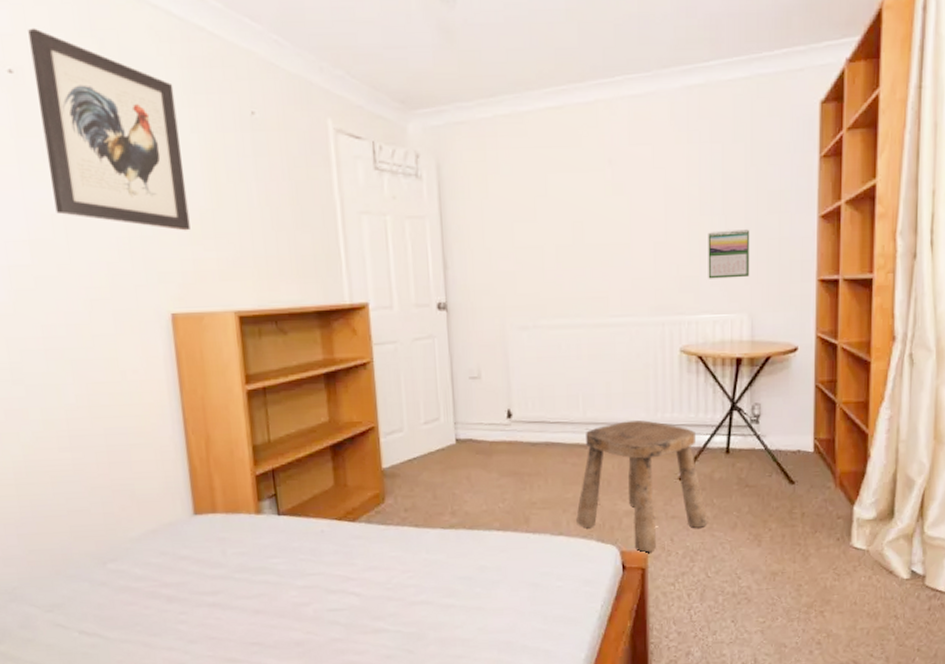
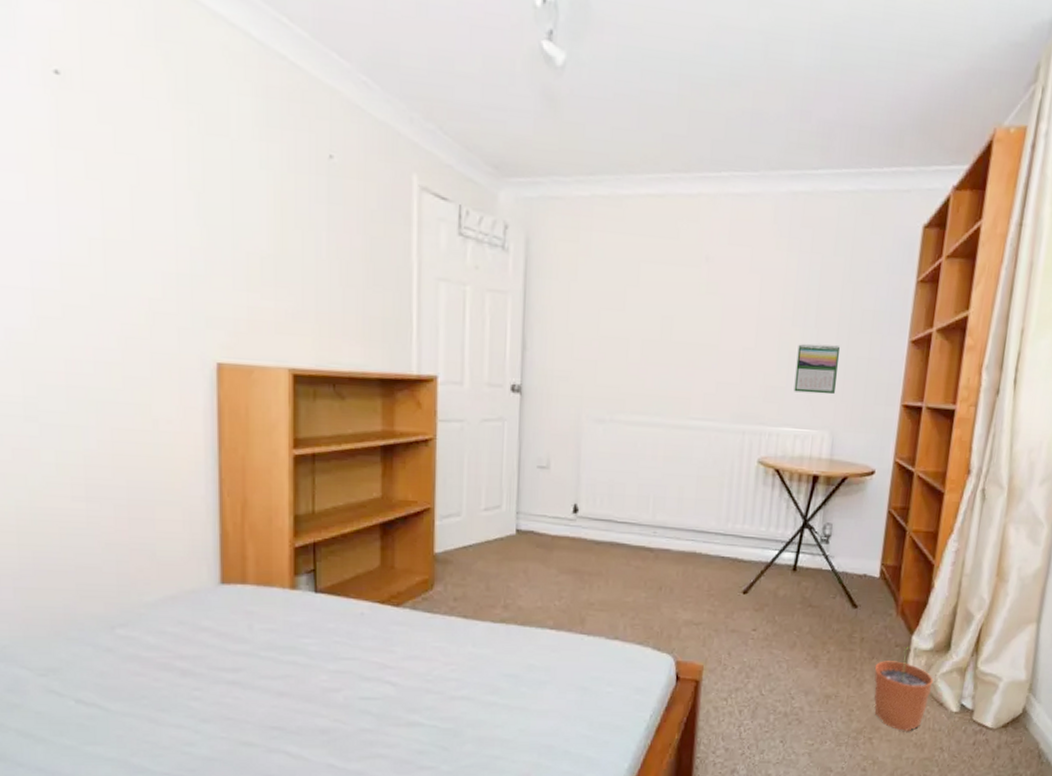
wall art: present [28,28,190,231] -> none [82,27,248,275]
stool: present [576,420,708,553] -> none [634,528,768,665]
plant pot: none [818,518,880,603] -> present [874,647,933,732]

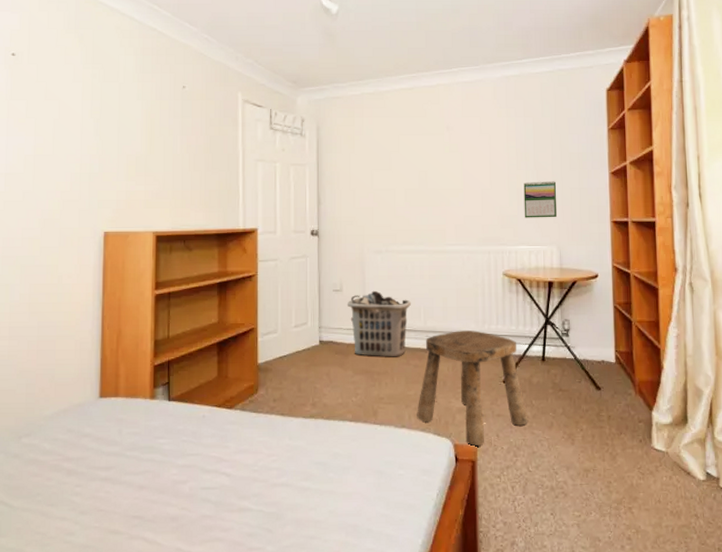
clothes hamper: none [554,470,639,556] -> present [347,290,412,357]
stool: none [634,528,768,665] -> present [417,330,528,447]
plant pot: present [874,647,933,732] -> none [624,422,677,501]

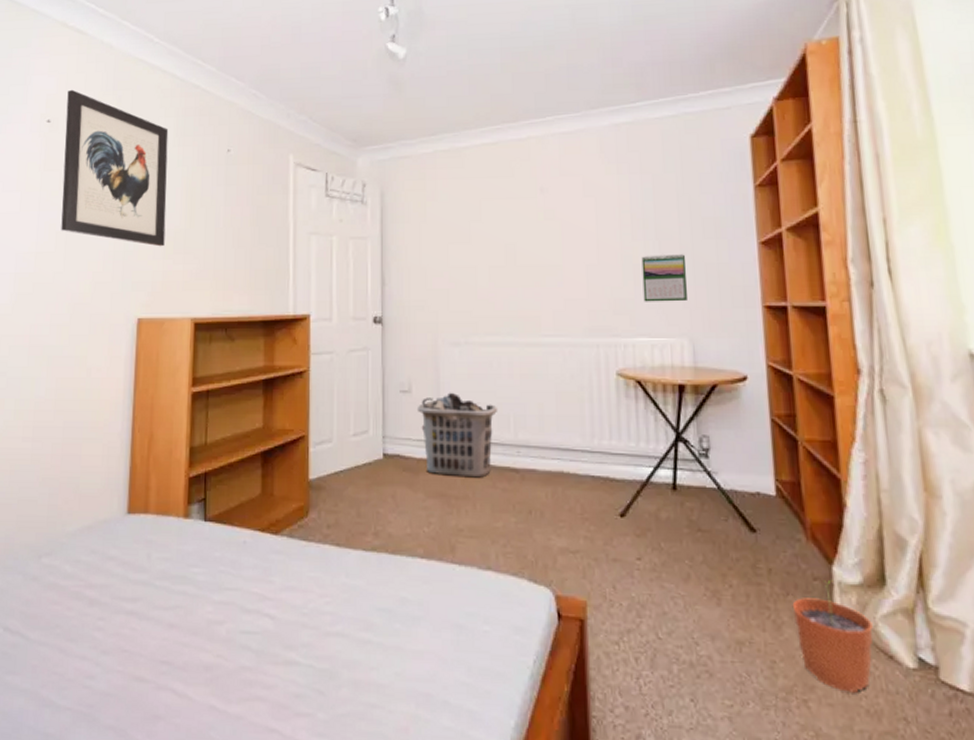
wall art: none [29,26,129,170] -> present [61,89,169,247]
stool: present [417,330,528,447] -> none [506,446,656,601]
plant pot: none [624,422,677,501] -> present [792,580,873,694]

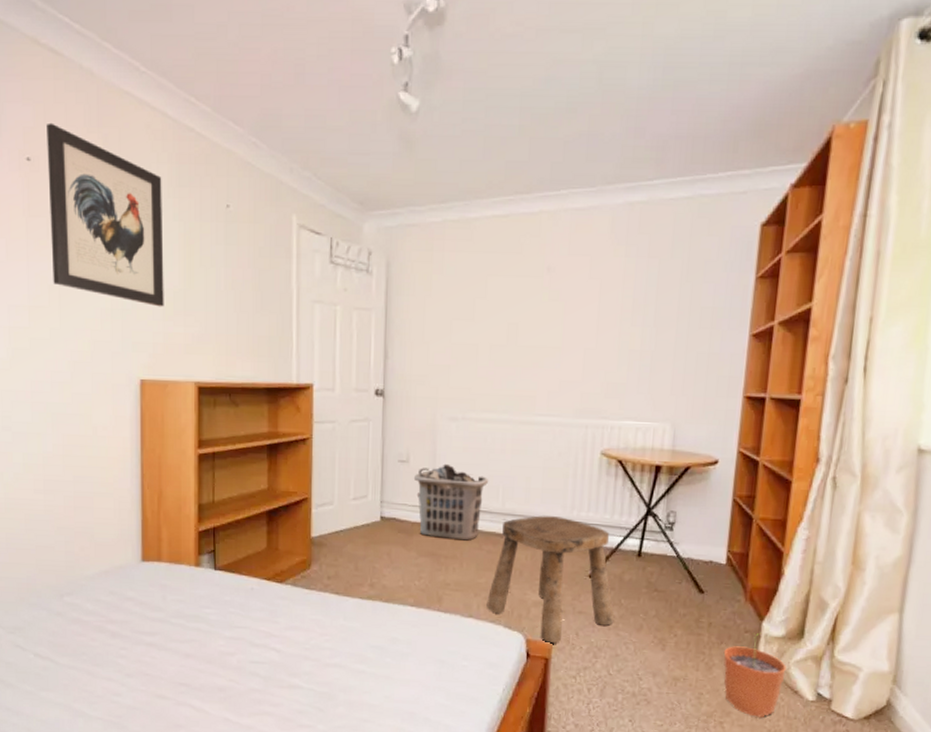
stool: none [506,446,656,601] -> present [486,516,615,644]
calendar: present [641,254,688,302] -> none [634,341,680,389]

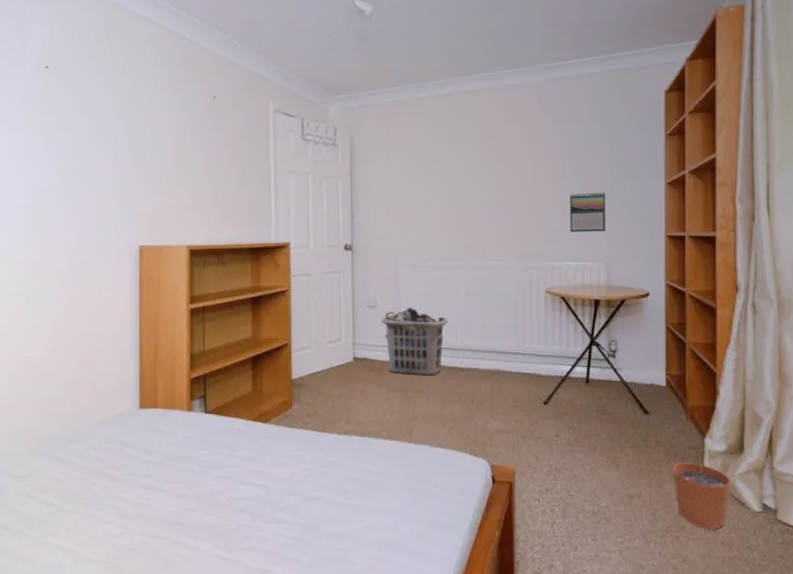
wall art: present [46,122,164,307] -> none [63,37,160,183]
stool: present [486,516,615,644] -> none [453,350,570,468]
calendar: none [634,341,680,389] -> present [570,192,606,232]

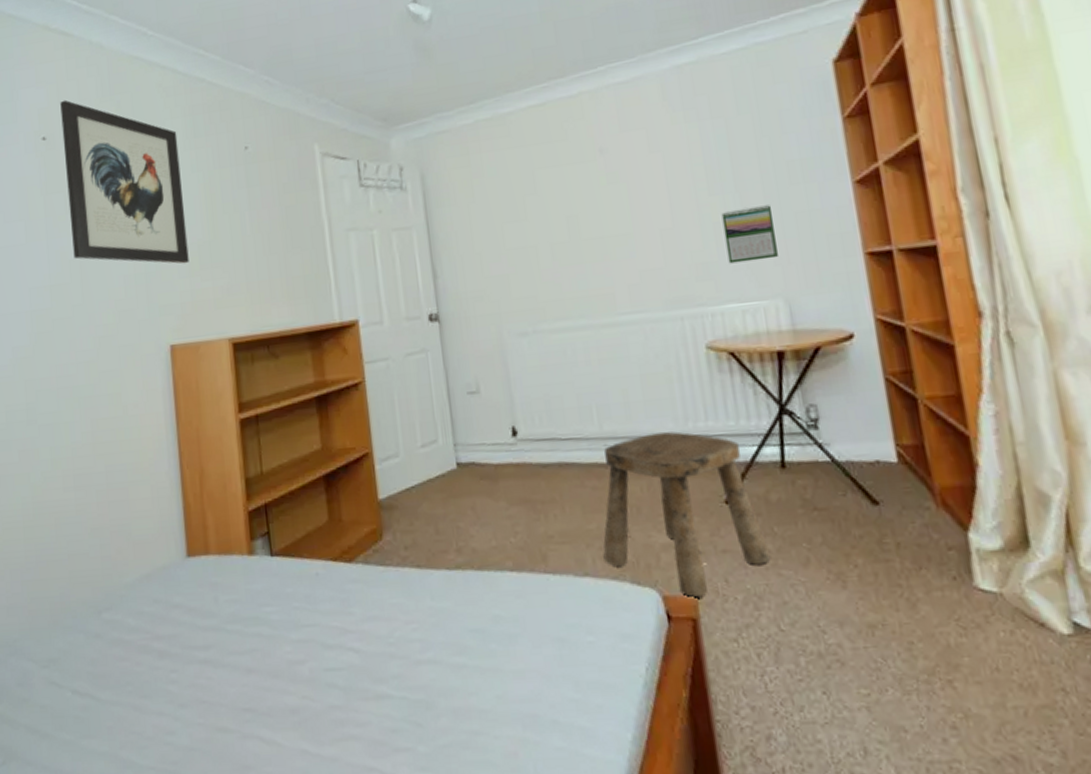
wall art: none [63,37,160,183] -> present [60,99,189,264]
clothes hamper: present [381,307,448,376] -> none [488,387,579,479]
stool: none [453,350,570,468] -> present [603,431,771,598]
plant pot: present [672,449,731,531] -> none [926,548,1022,669]

